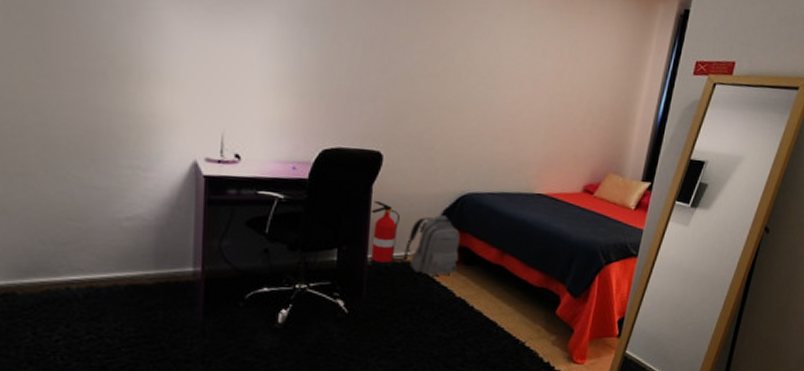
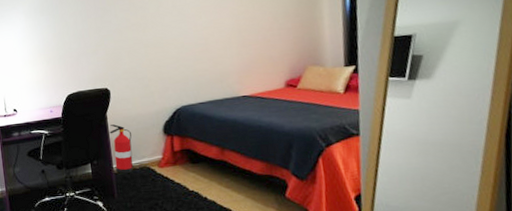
backpack: present [402,215,461,276] -> none [140,127,186,176]

